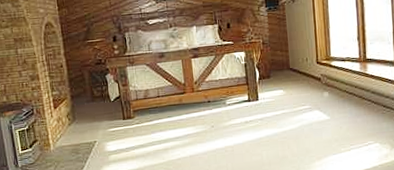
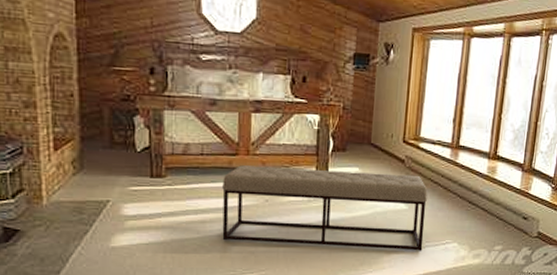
bench: none [176,89,349,163] -> present [222,165,428,251]

